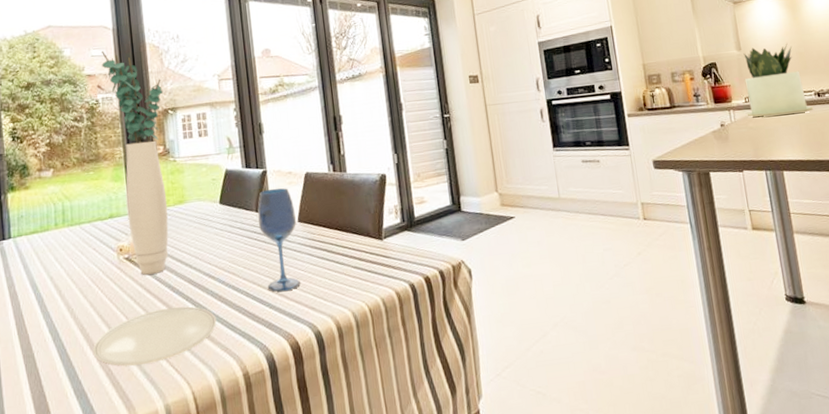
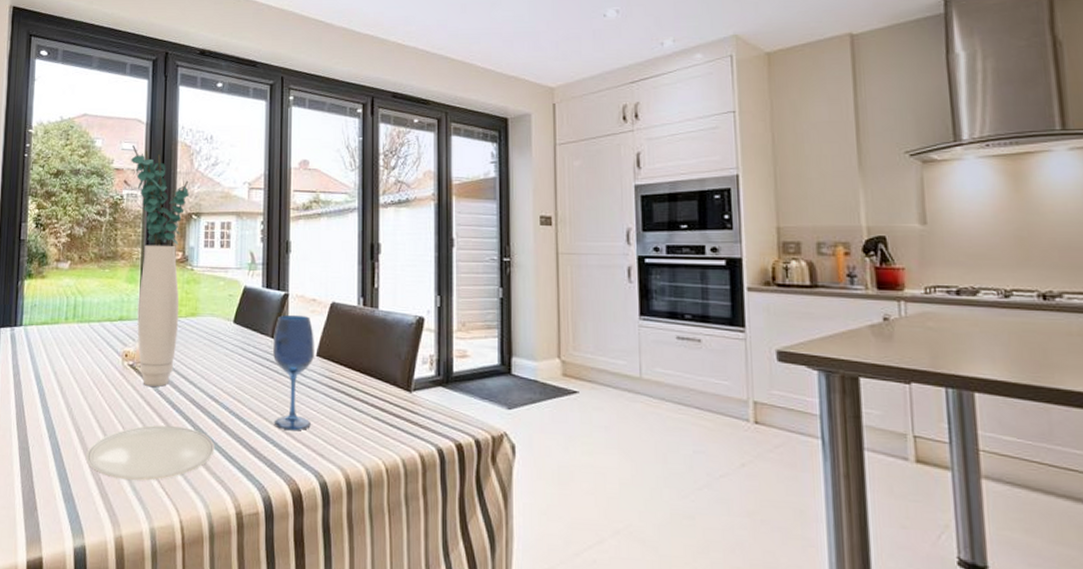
planter: present [743,43,814,118] -> none [923,222,1035,319]

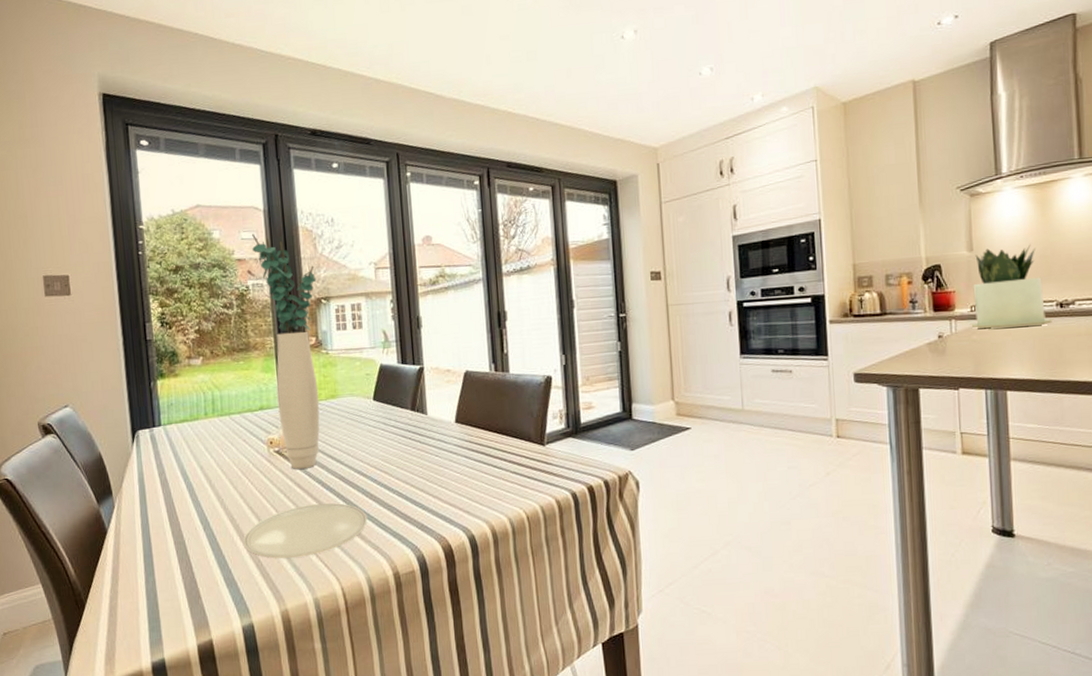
wineglass: present [272,314,314,431] -> none [412,386,455,494]
planter: none [923,222,1035,319] -> present [969,244,1054,329]

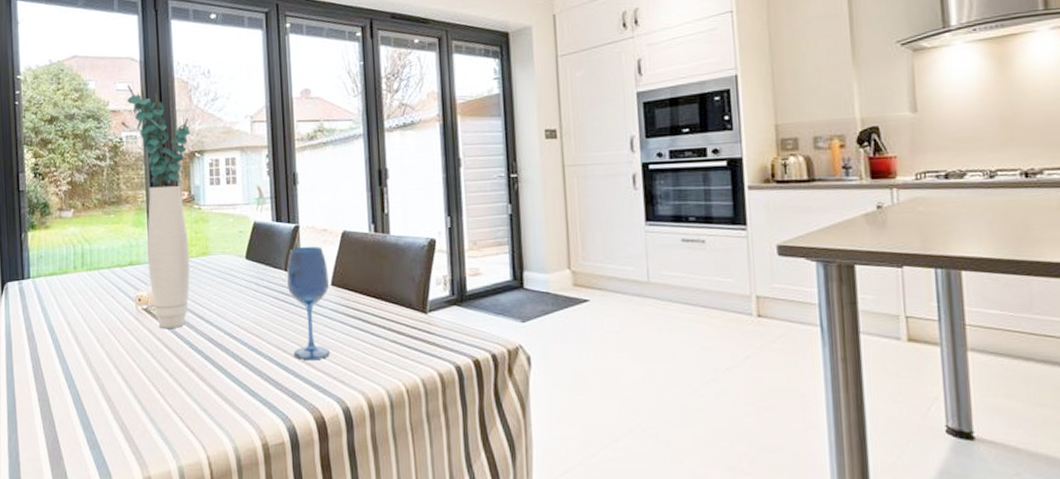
plate: present [243,502,368,559] -> none [108,365,236,422]
wineglass: none [412,386,455,494] -> present [286,246,330,361]
planter: present [969,244,1054,329] -> none [914,104,1017,200]

